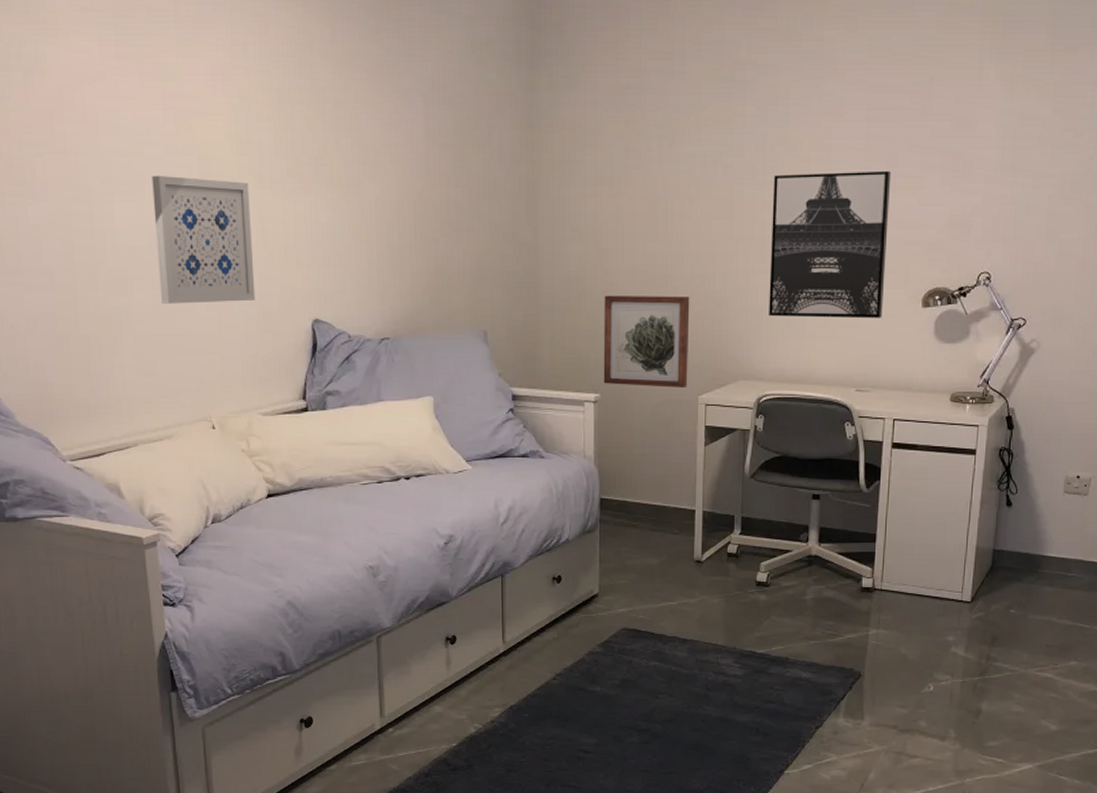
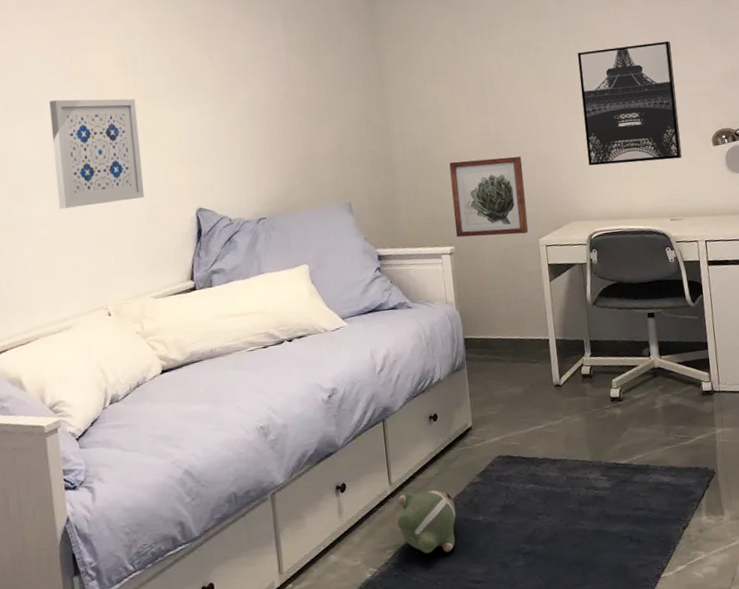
plush toy: none [508,653,572,719] -> present [397,490,456,554]

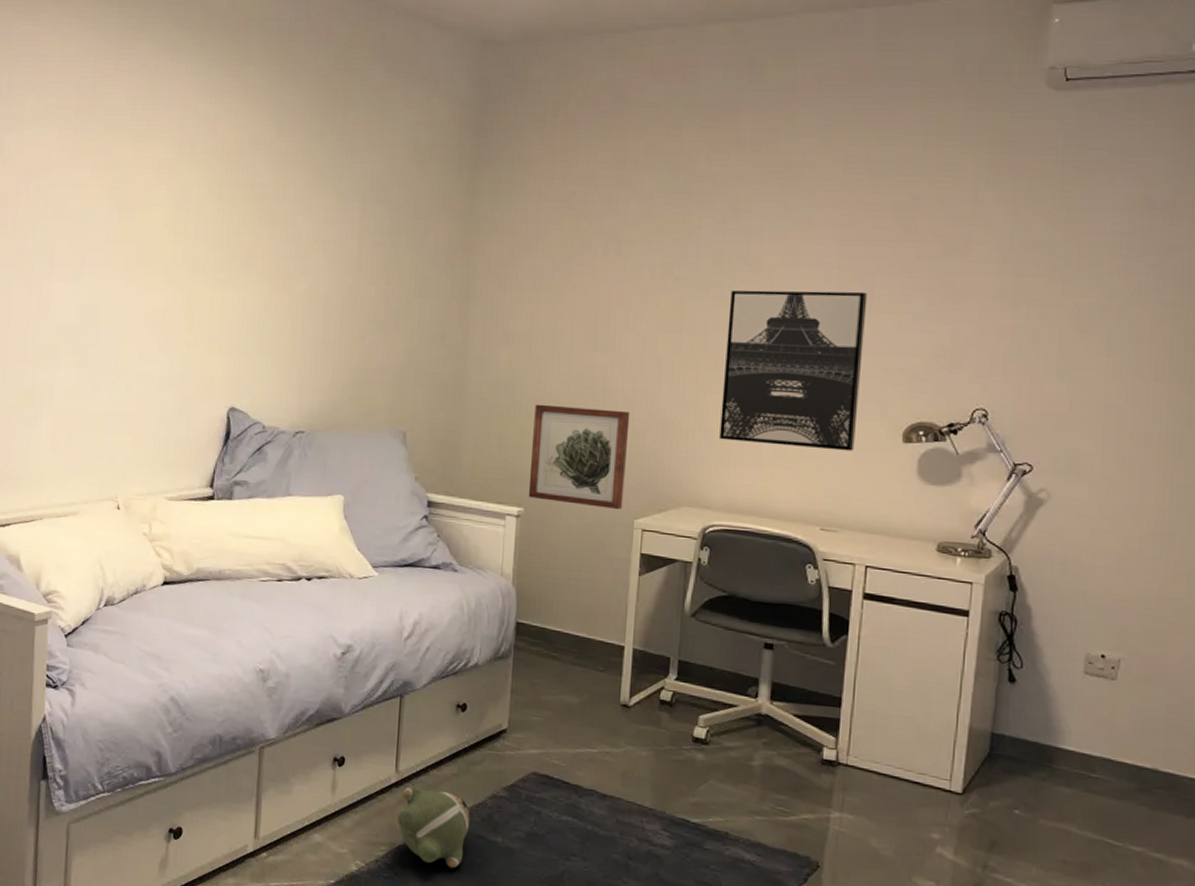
wall art: present [49,98,145,209] -> none [83,259,182,385]

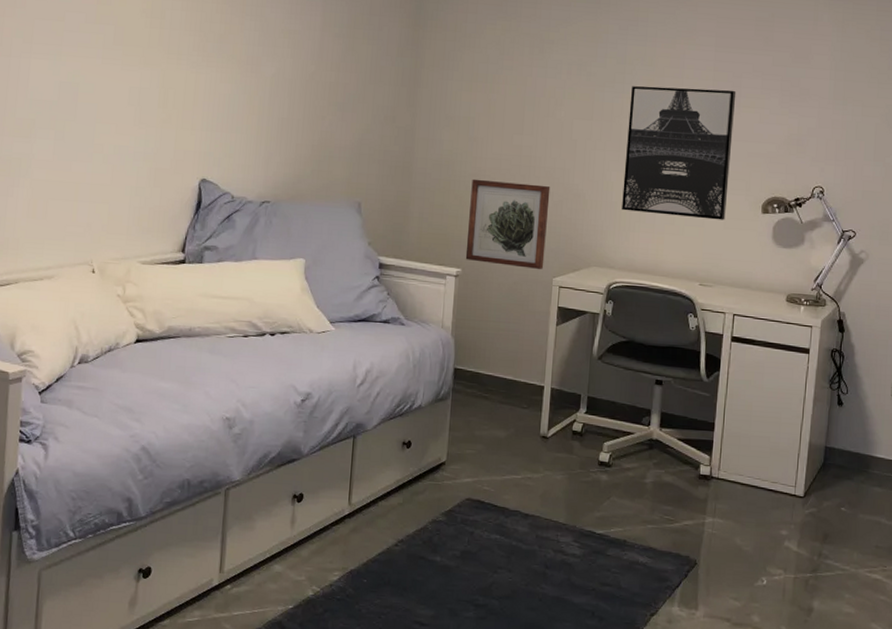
plush toy: present [397,785,471,869] -> none [350,516,414,587]

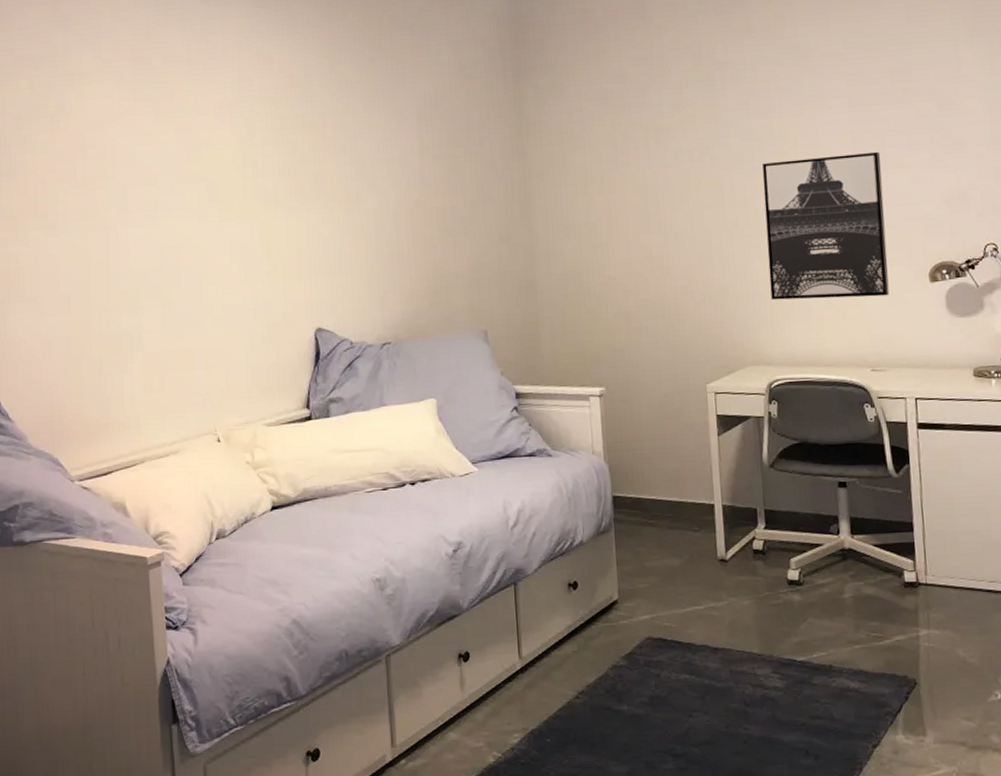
wall art: present [465,179,551,270] -> none [602,285,695,378]

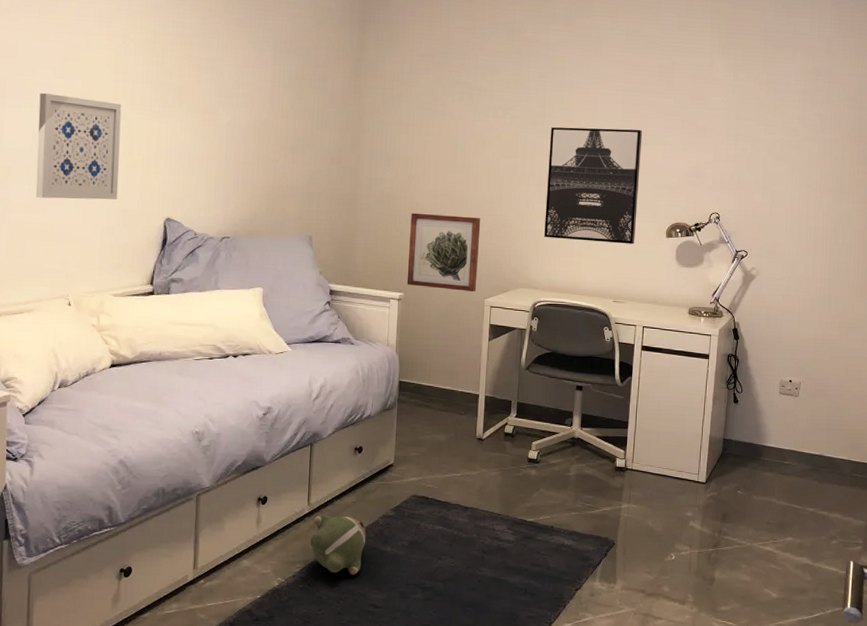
wall art: none [164,201,260,322] -> present [35,92,122,200]
plush toy: none [527,669,596,744] -> present [310,514,367,575]
wall art: none [602,285,695,378] -> present [407,212,481,292]

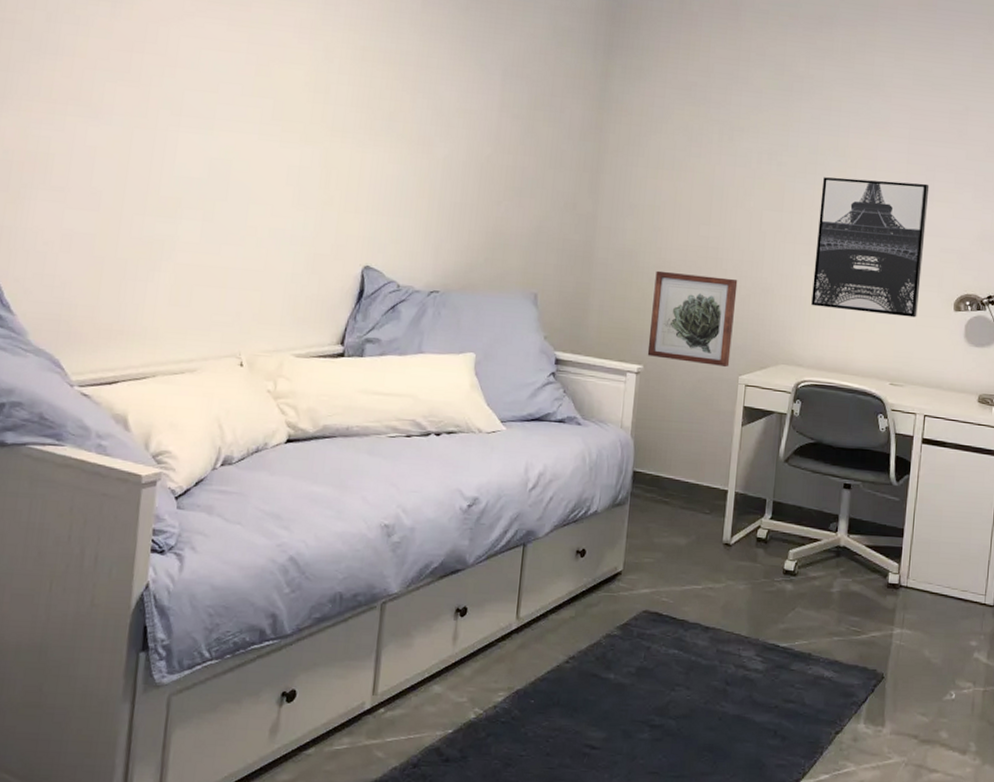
wall art: present [35,92,122,200] -> none [209,112,320,242]
plush toy: present [310,514,367,575] -> none [516,630,586,708]

